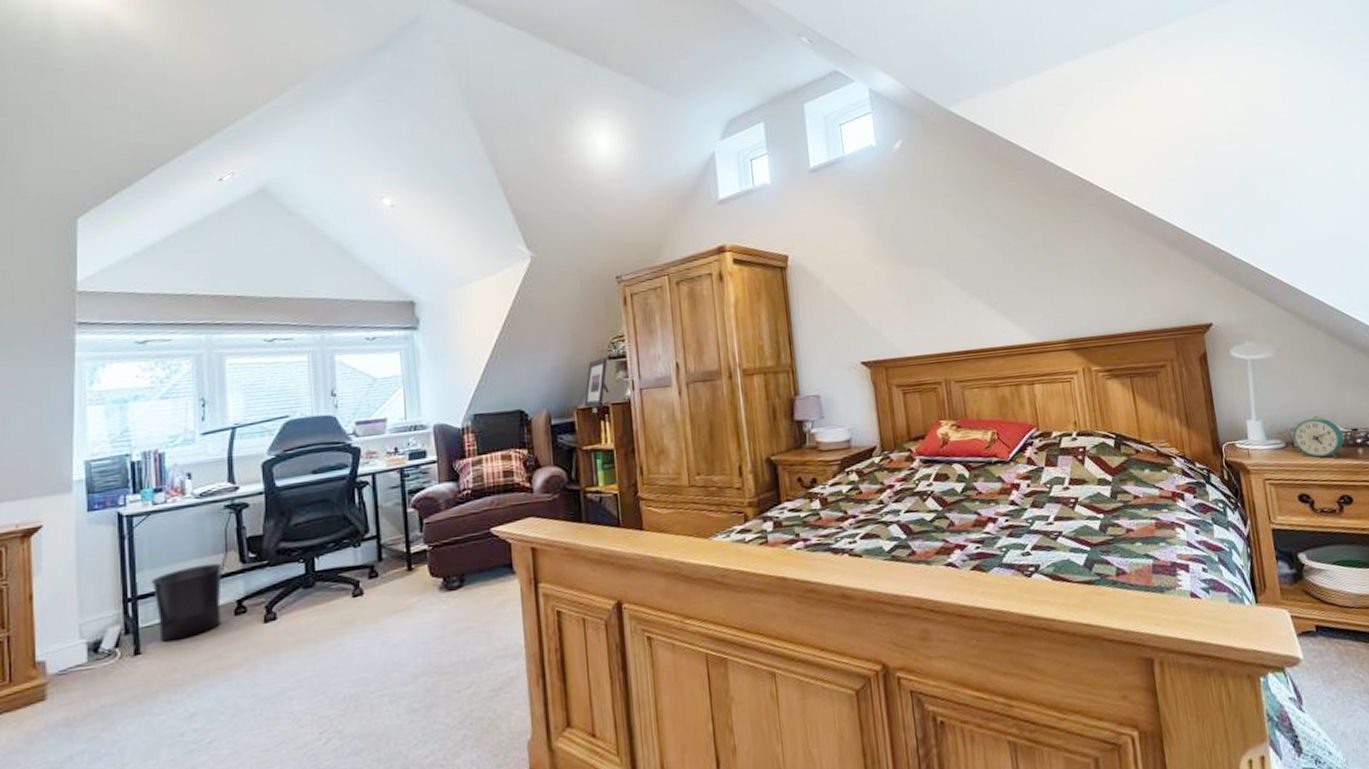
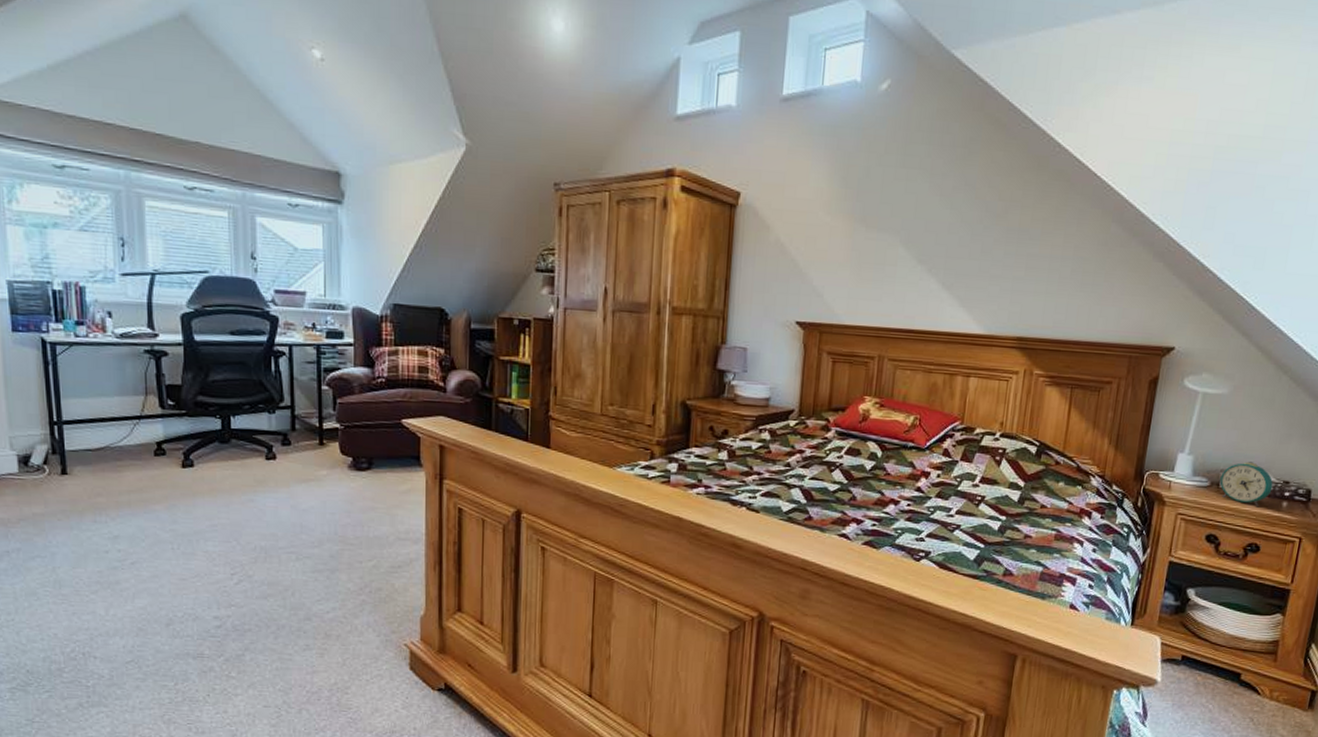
waste bin: present [151,563,223,642] -> none [75,402,143,469]
picture frame: present [583,357,609,408] -> none [505,268,535,320]

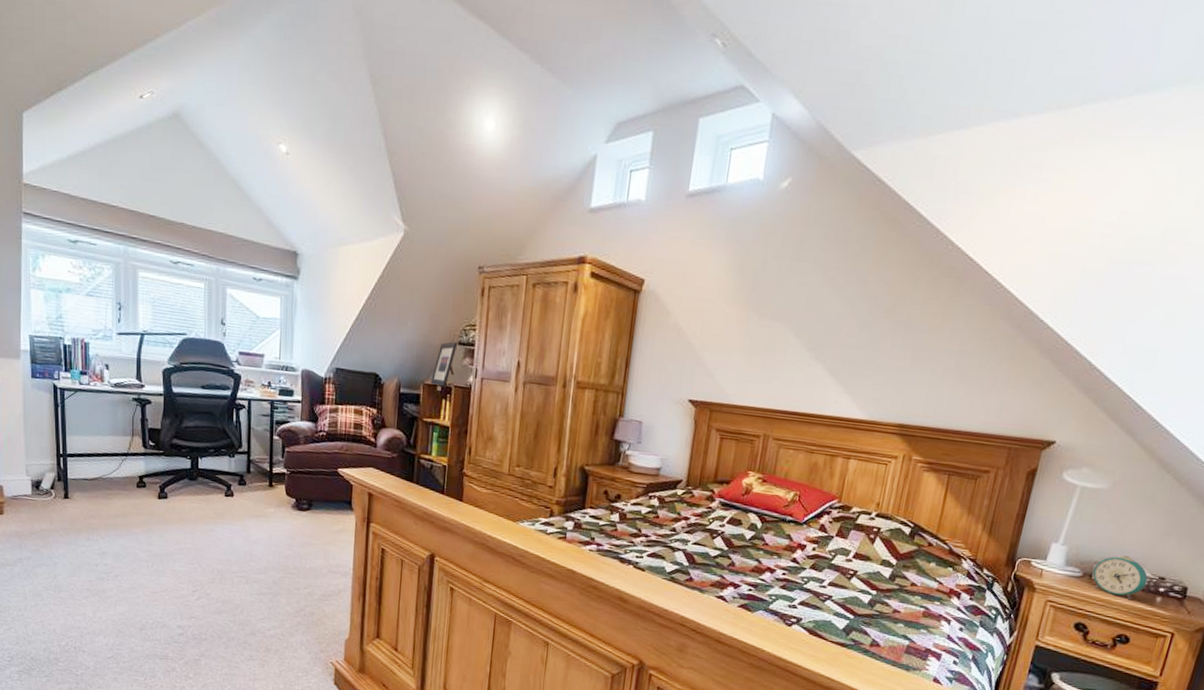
picture frame: none [505,268,535,320] -> present [430,342,458,387]

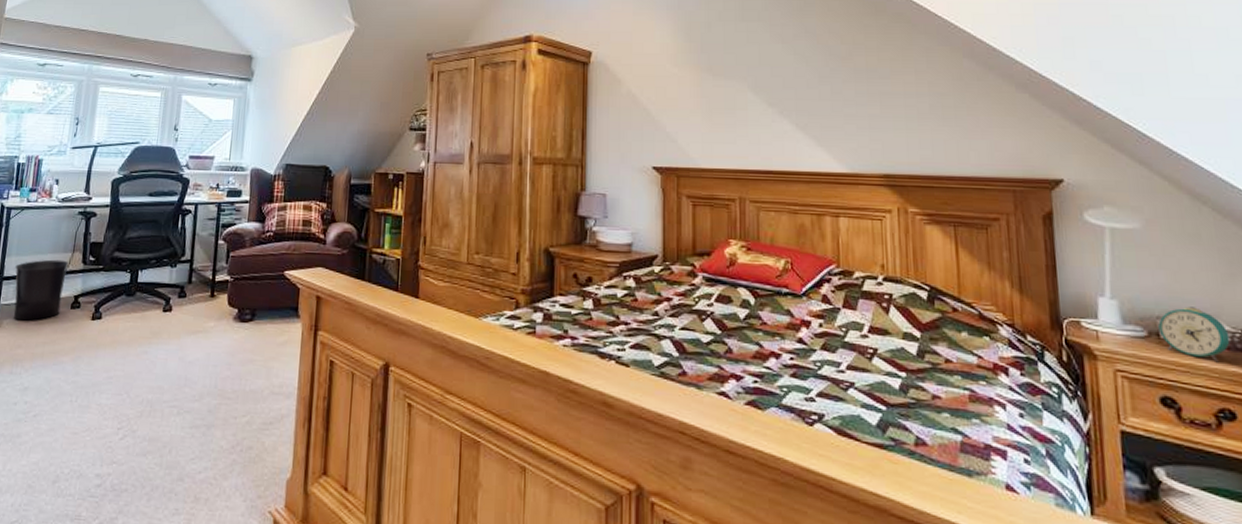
waste bin: none [77,441,130,496] -> present [13,259,69,321]
picture frame: present [430,342,458,387] -> none [381,128,409,175]

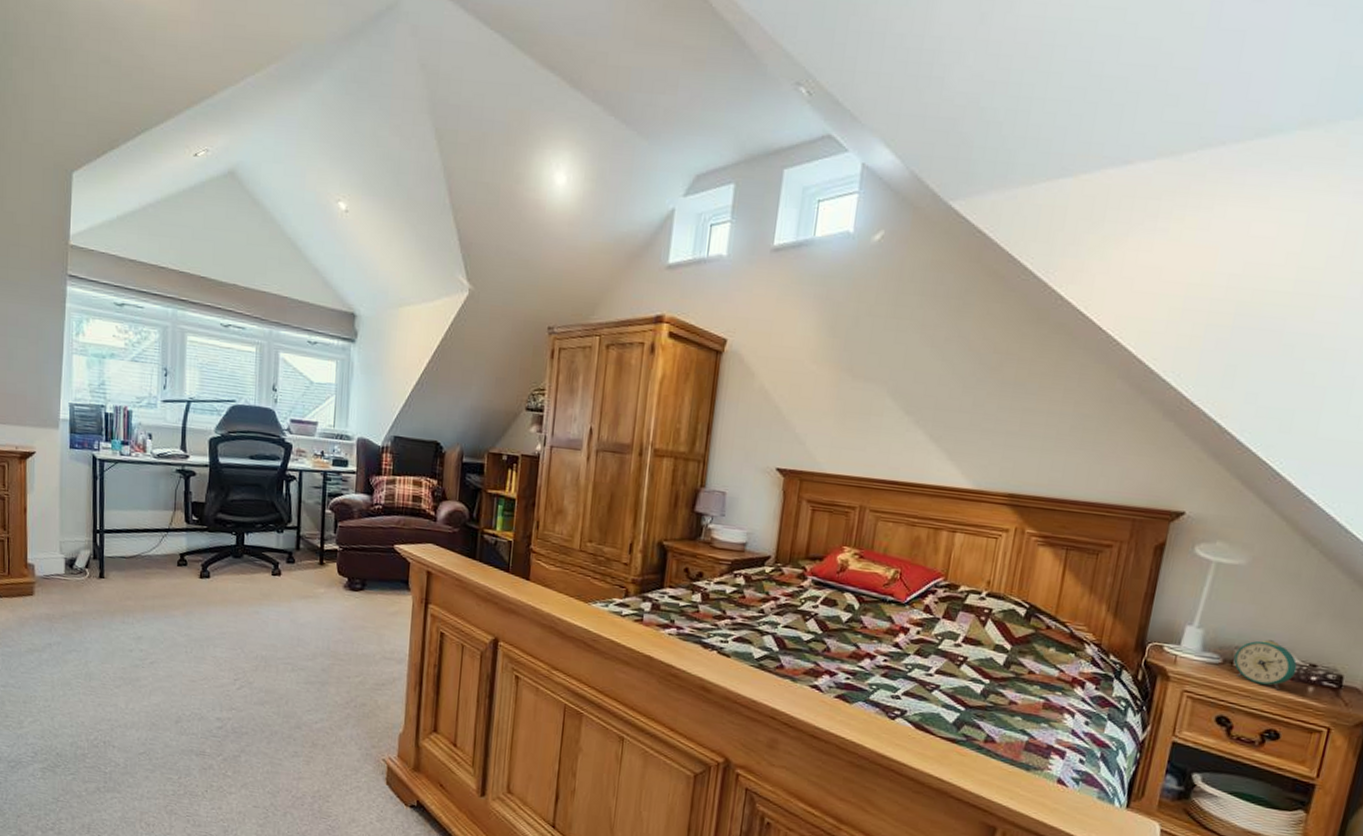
waste bin: present [13,259,69,321] -> none [115,515,171,575]

